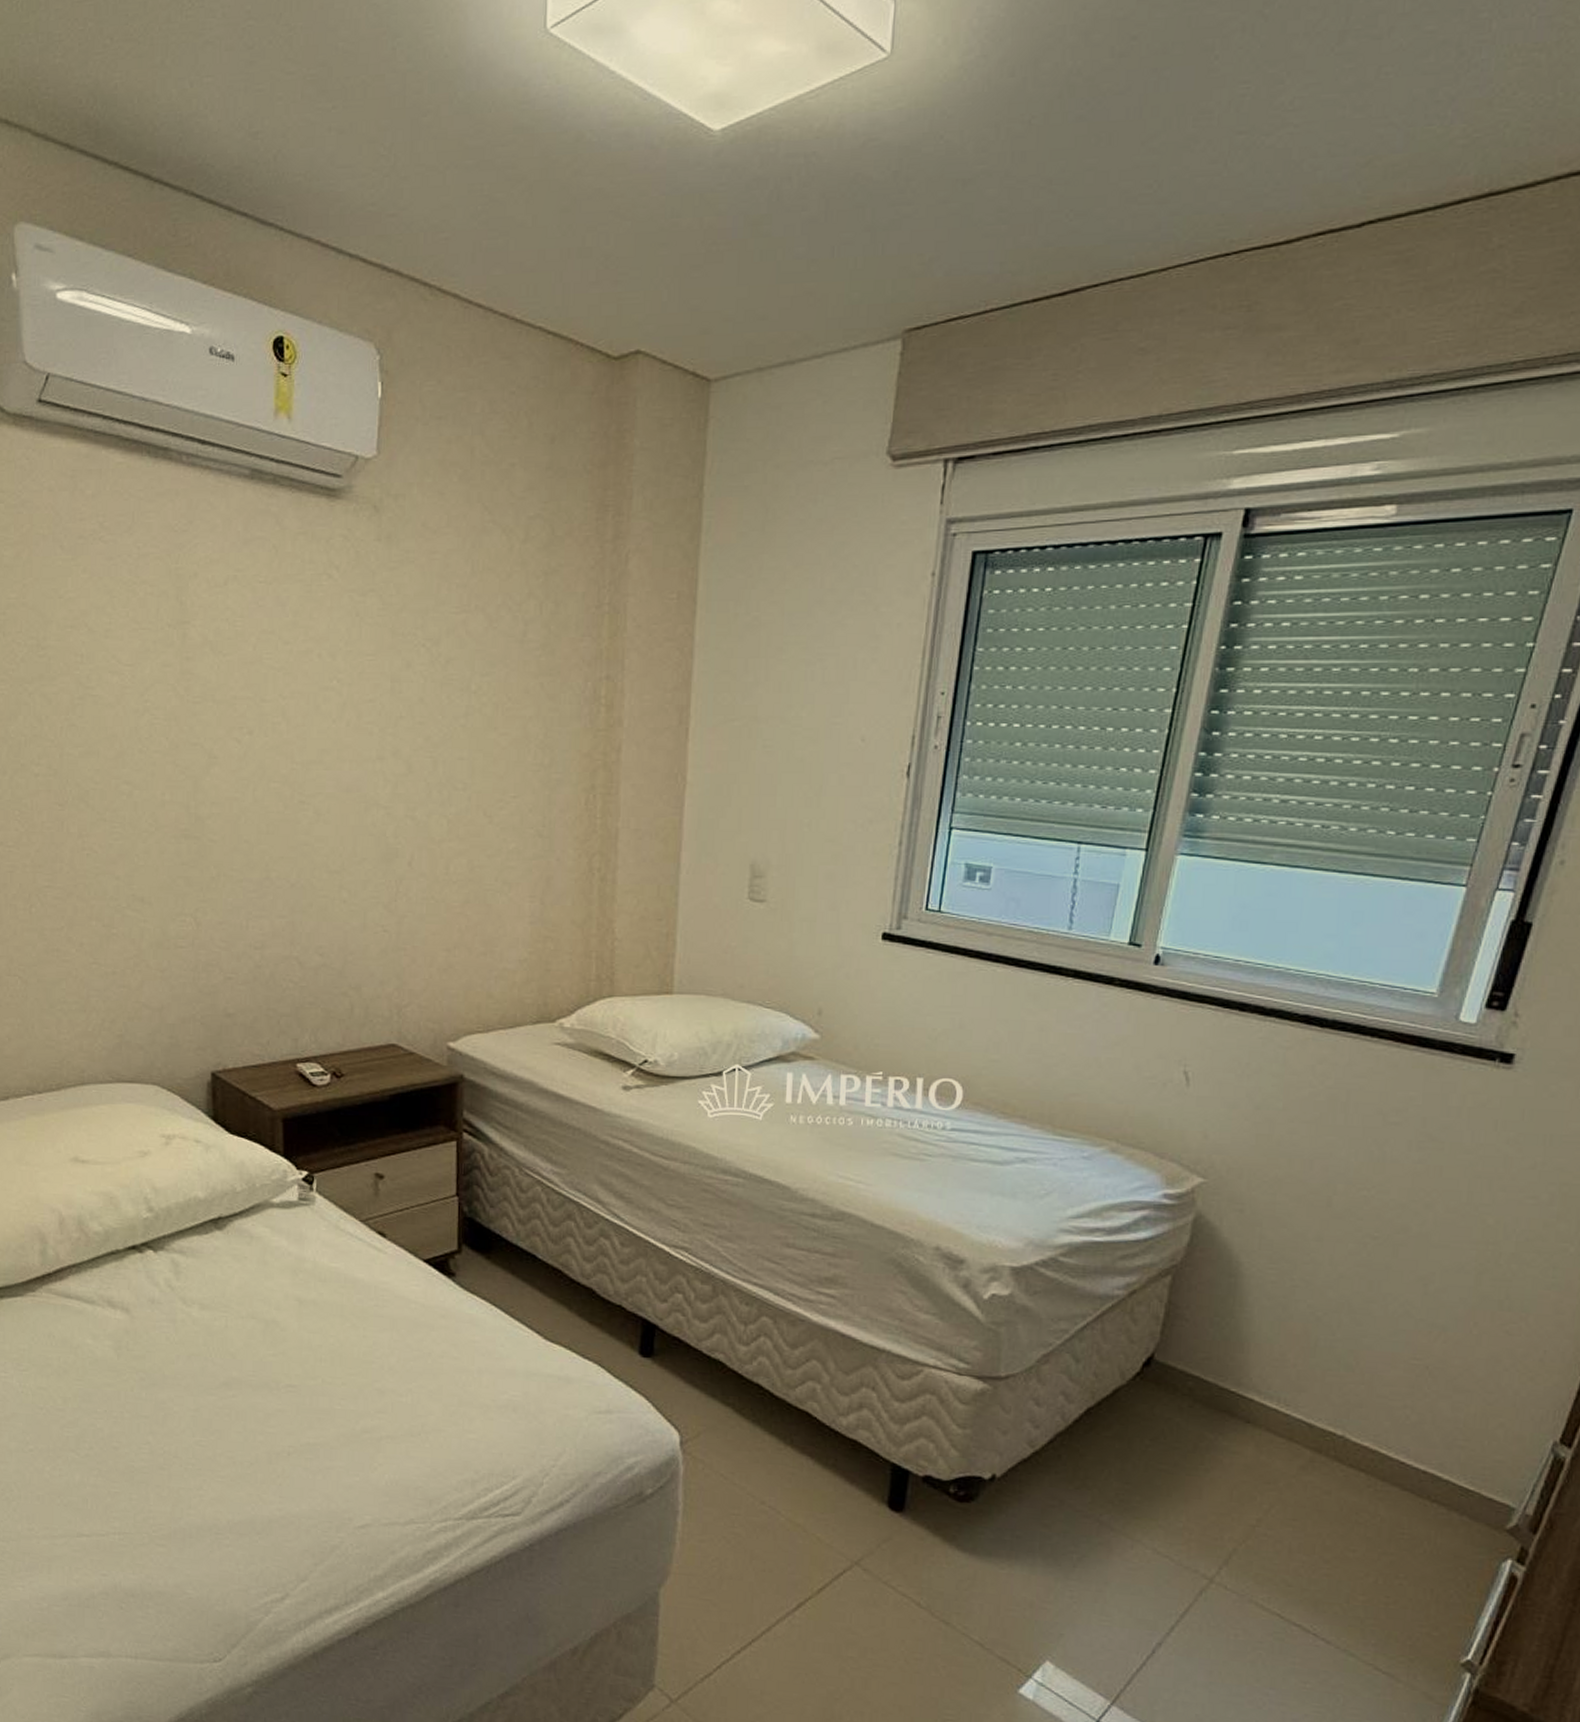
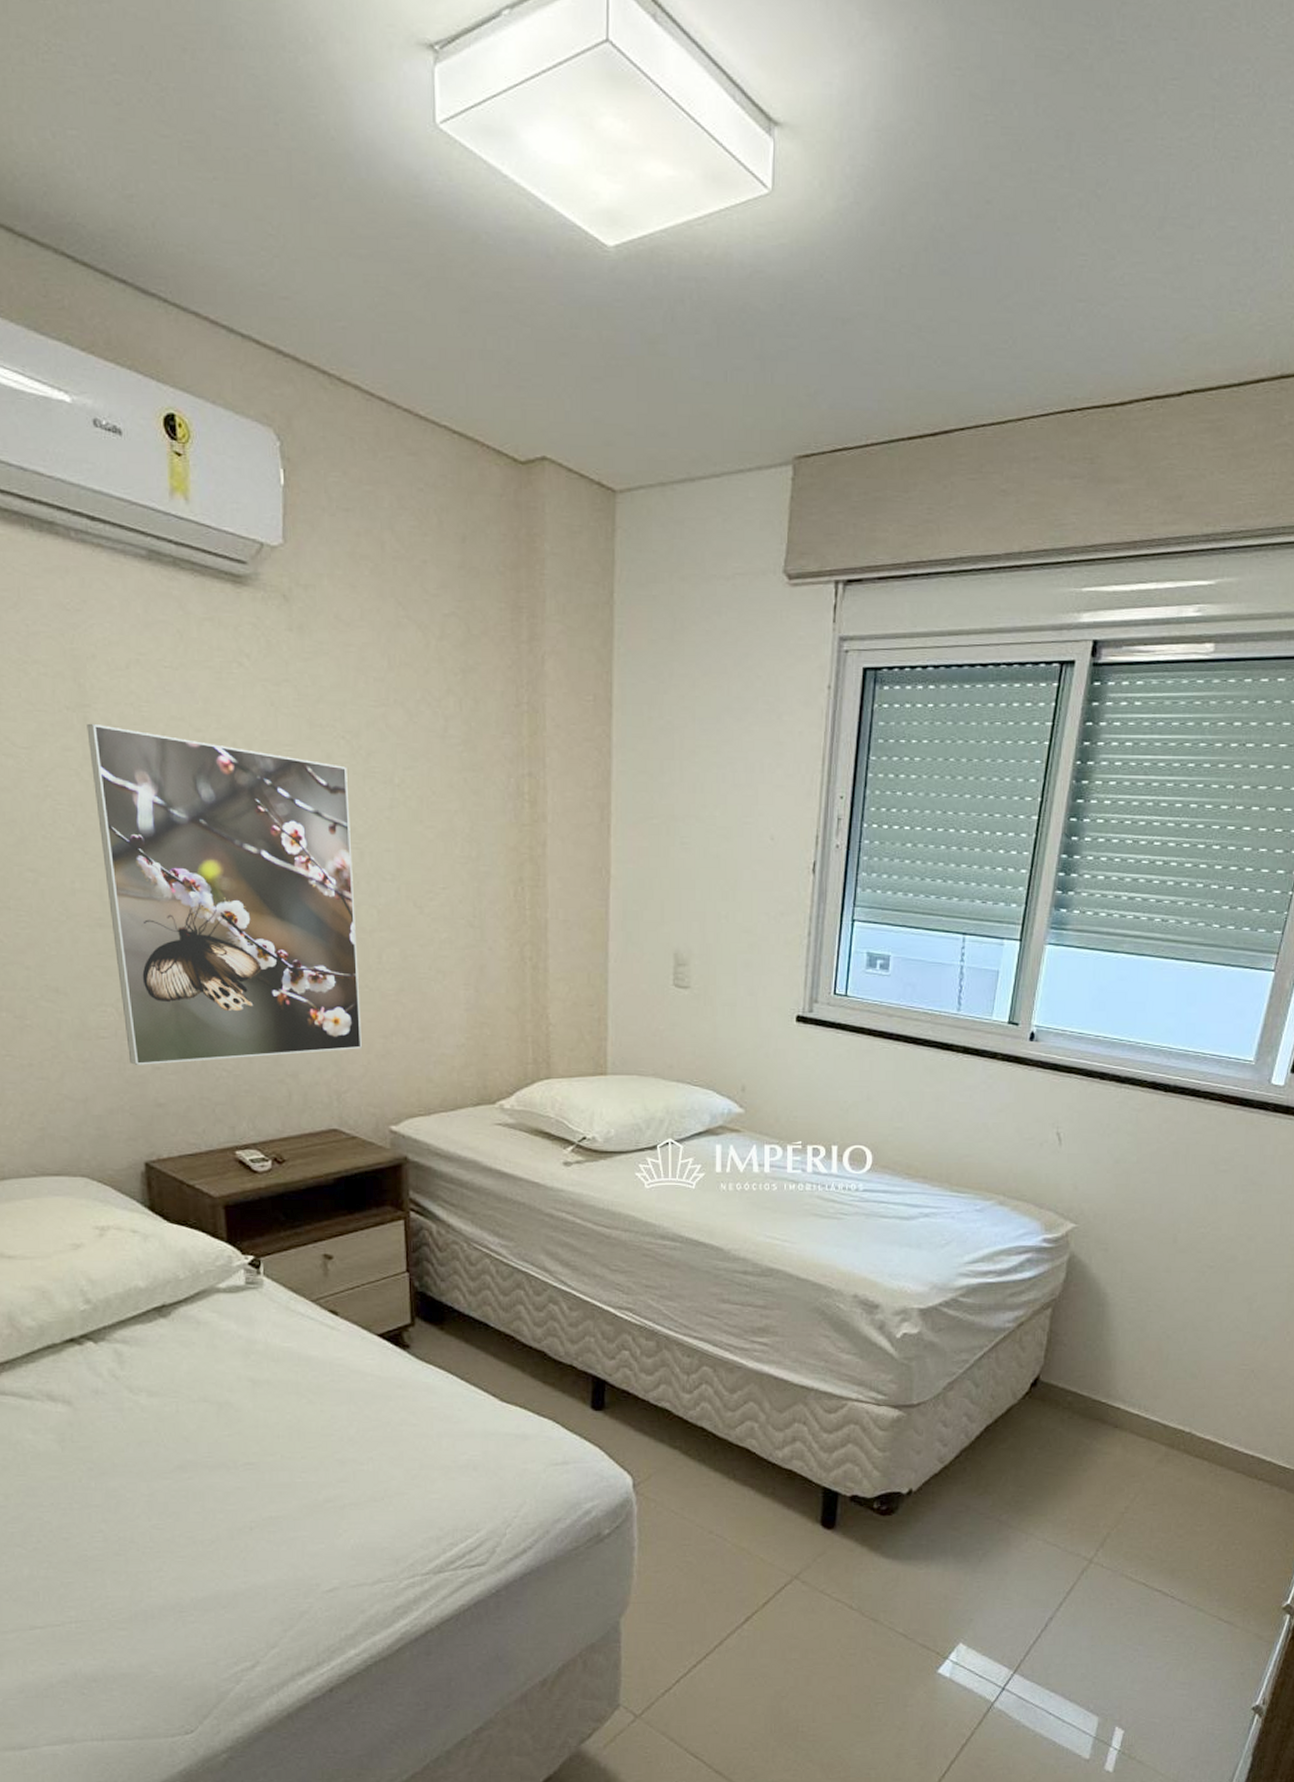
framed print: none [185,639,426,975] -> present [87,723,362,1065]

